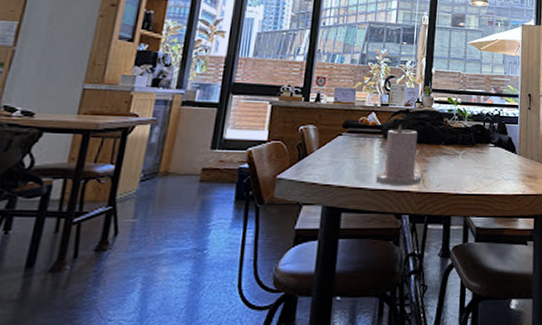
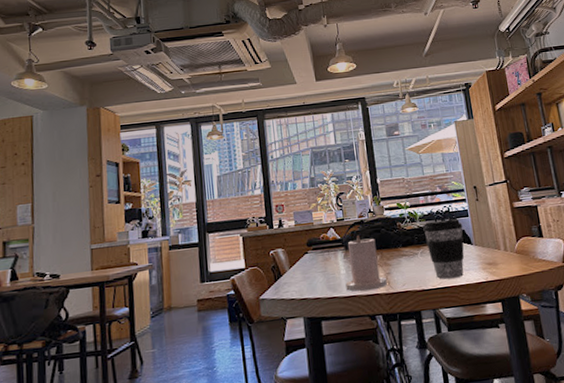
coffee cup: none [470,123,510,186] -> present [423,218,465,279]

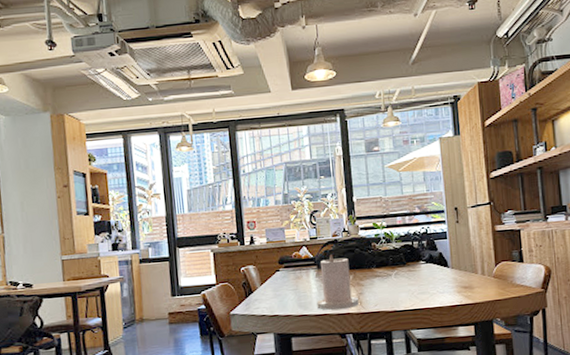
coffee cup: present [423,218,465,279] -> none [399,240,440,301]

